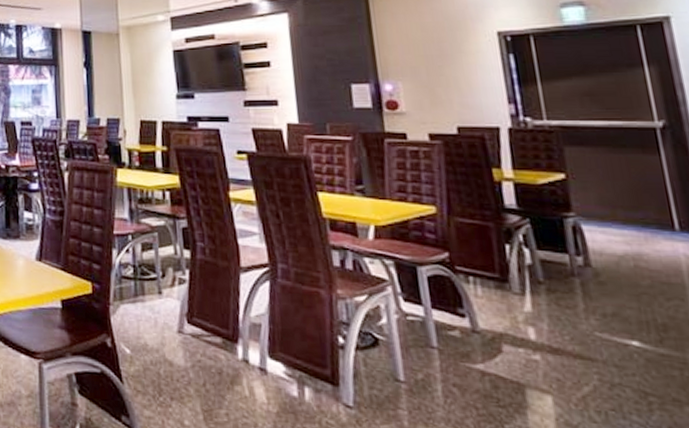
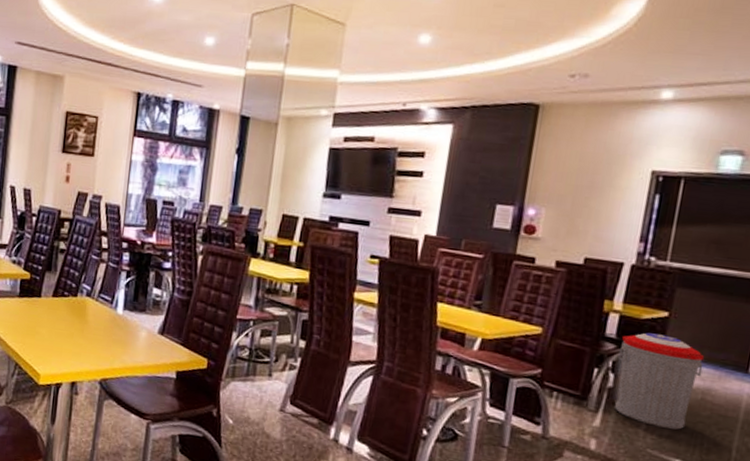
trash can: none [524,198,628,306] -> present [615,332,705,430]

